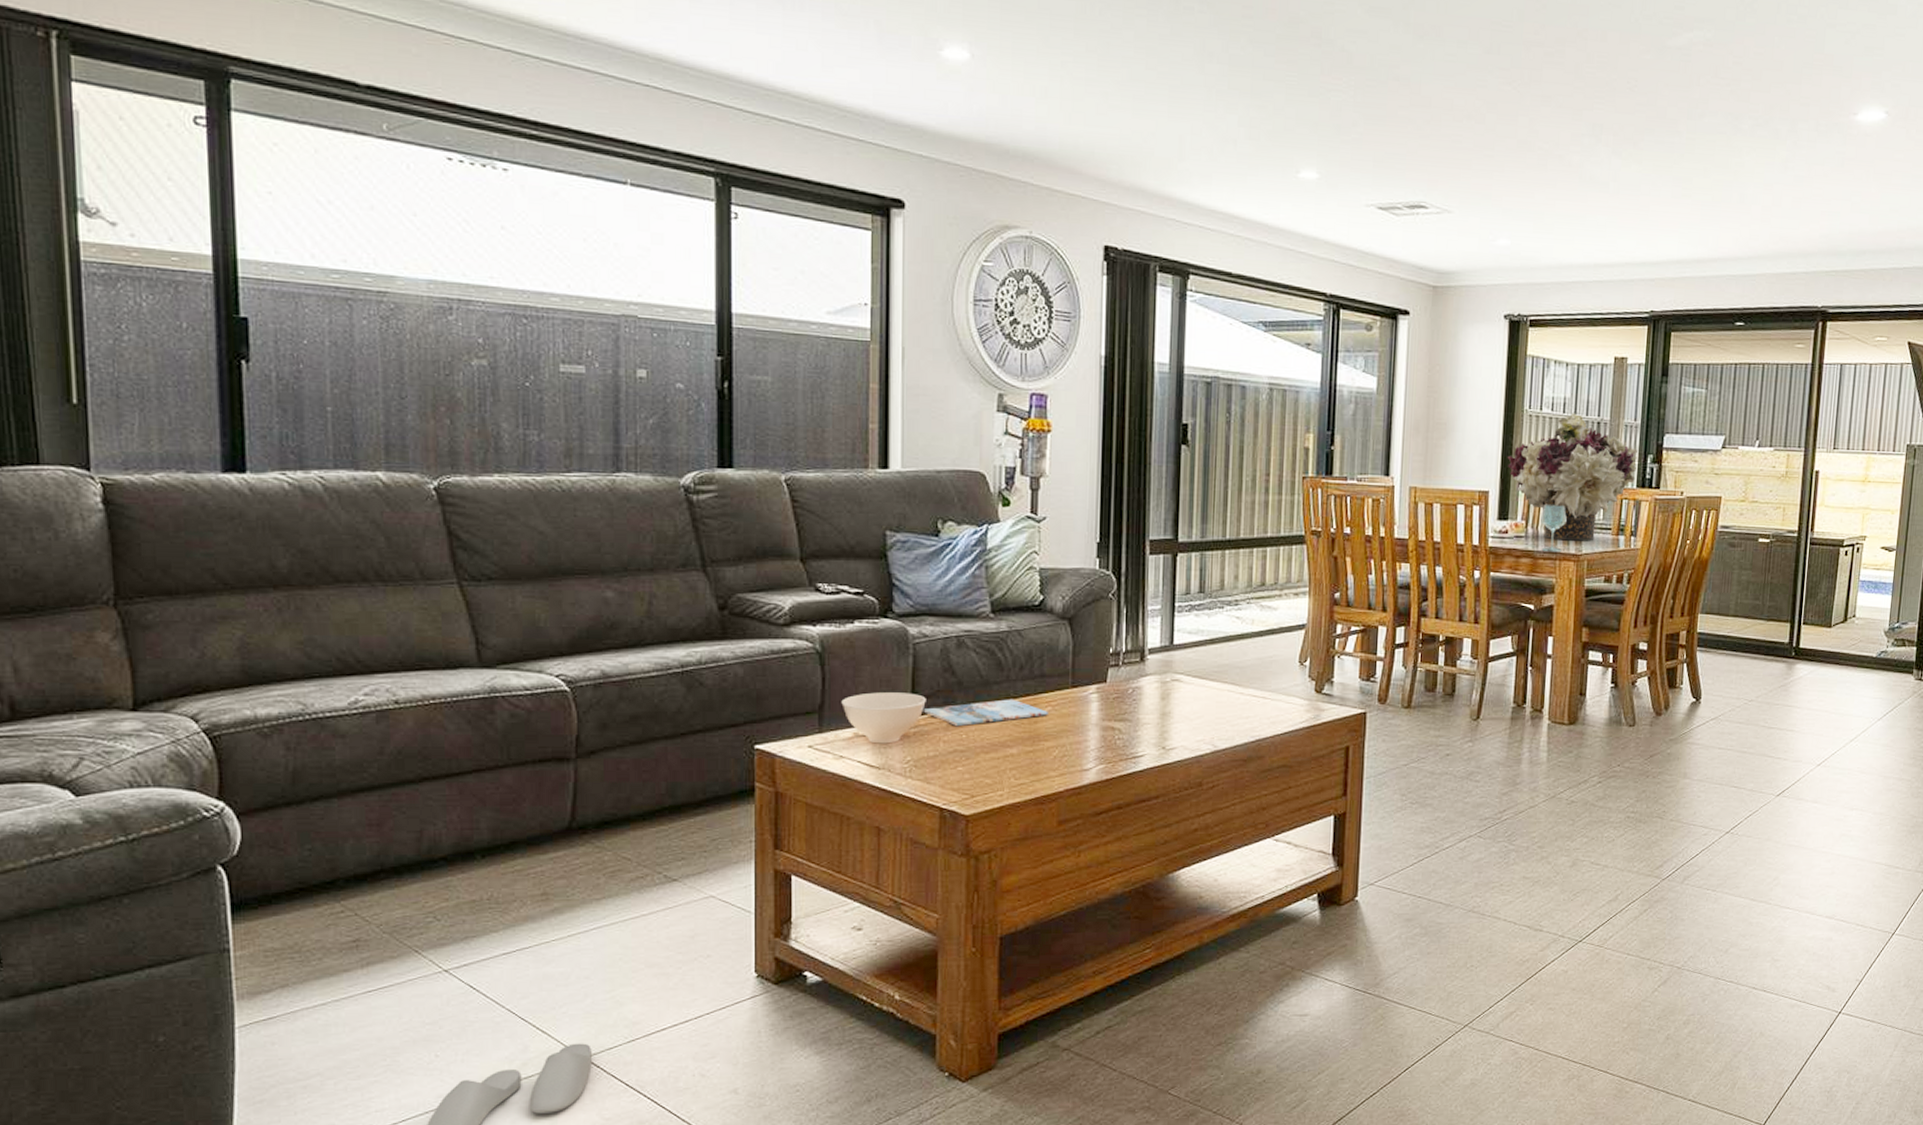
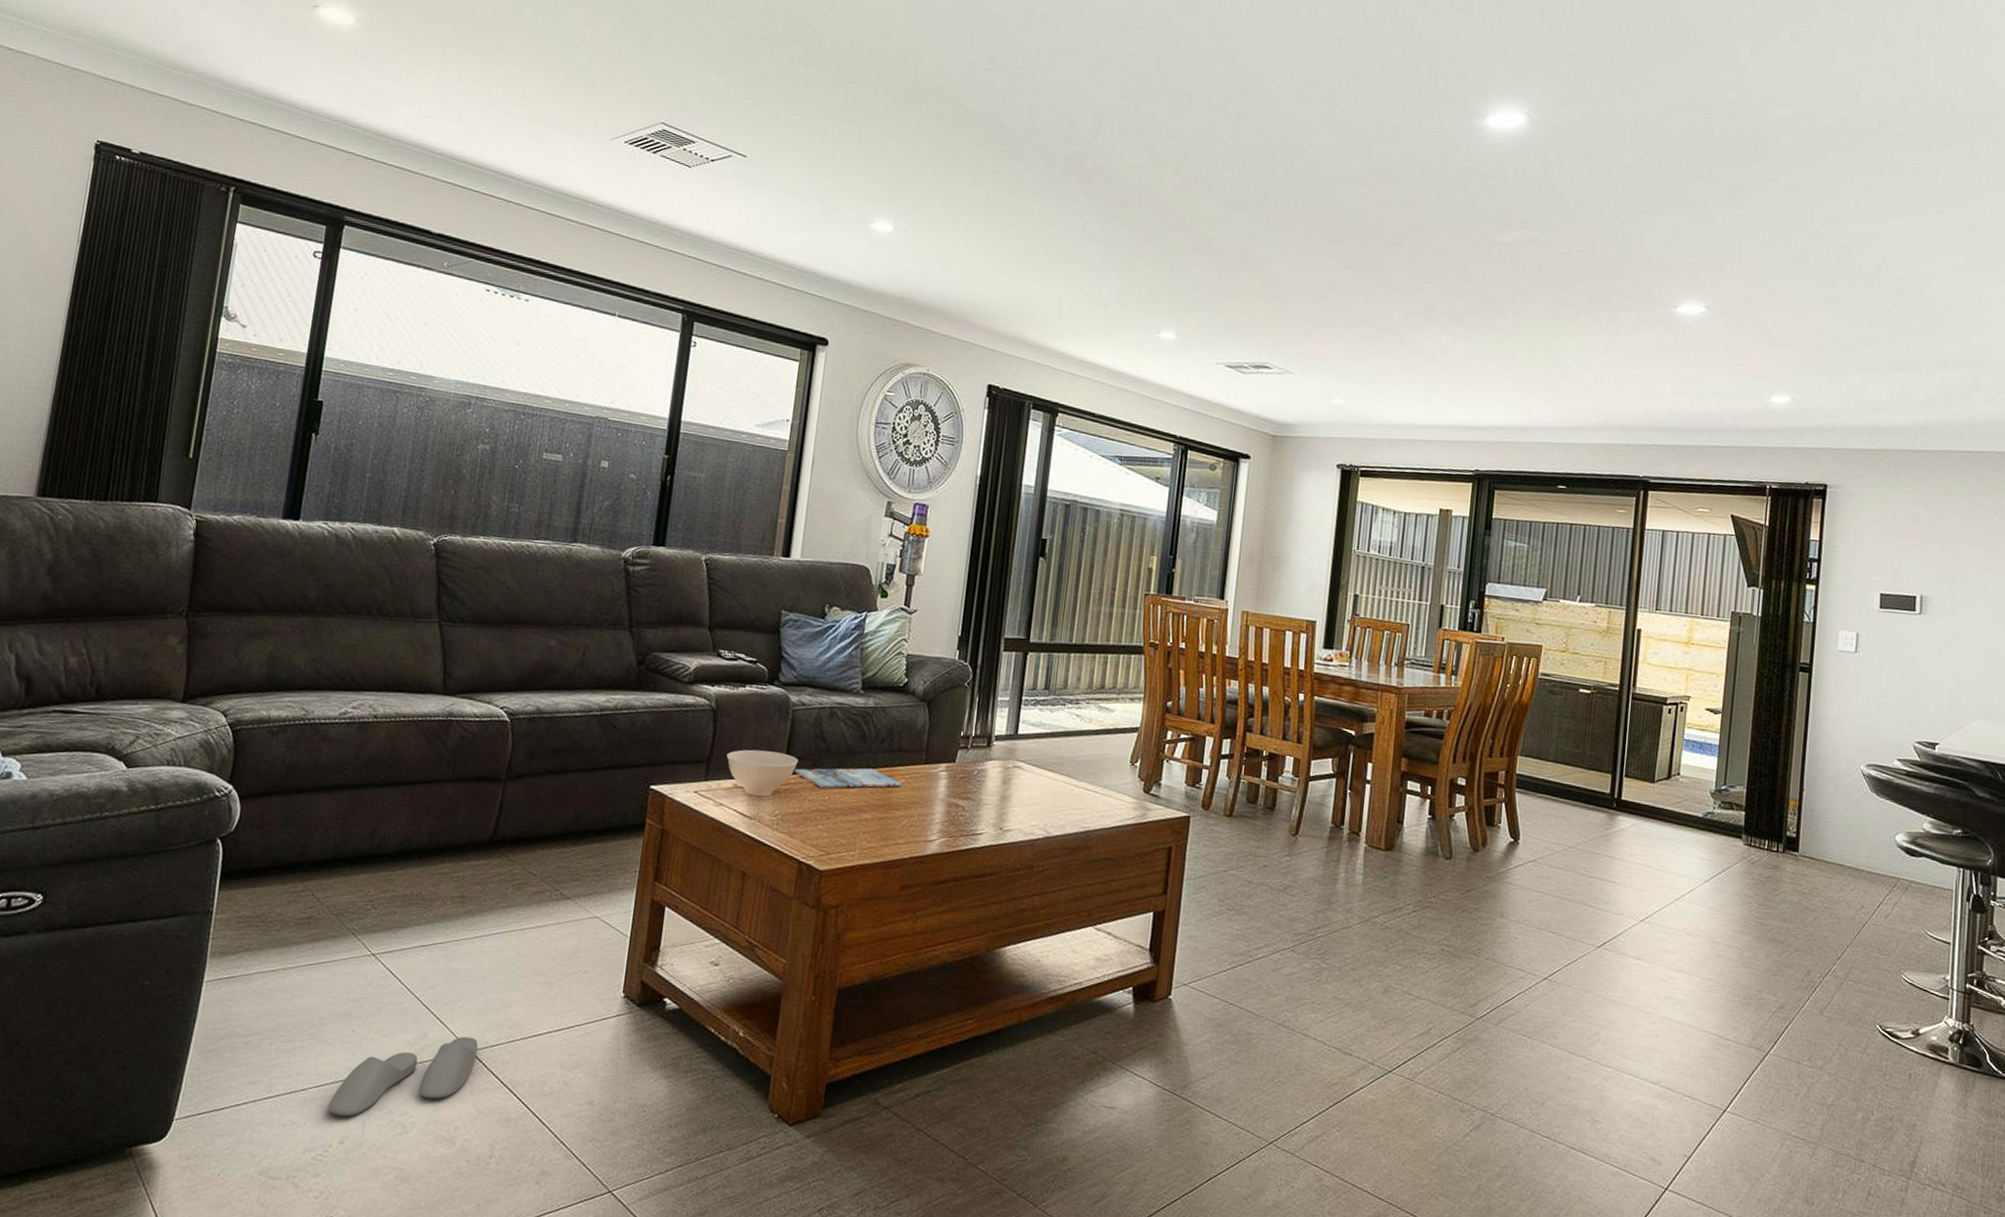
flower arrangement: present [1507,413,1637,541] -> none [1334,556,1460,676]
wine glass: present [1541,504,1567,553] -> none [1364,637,1390,684]

